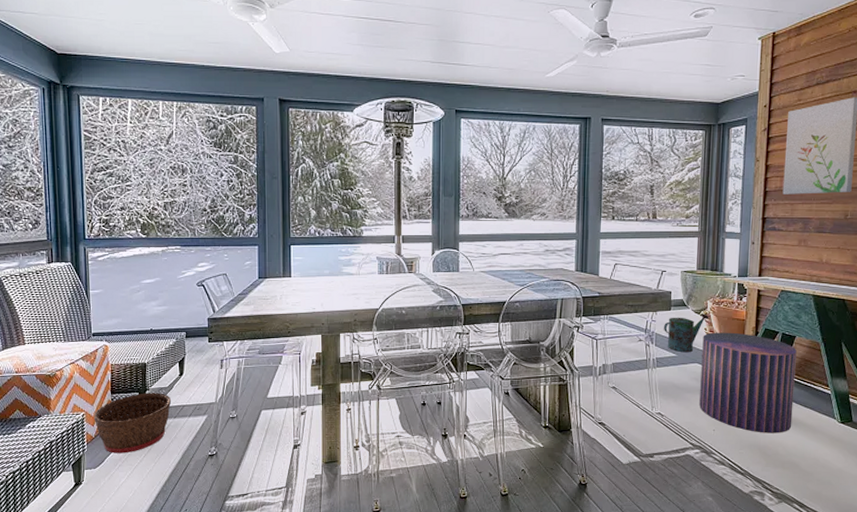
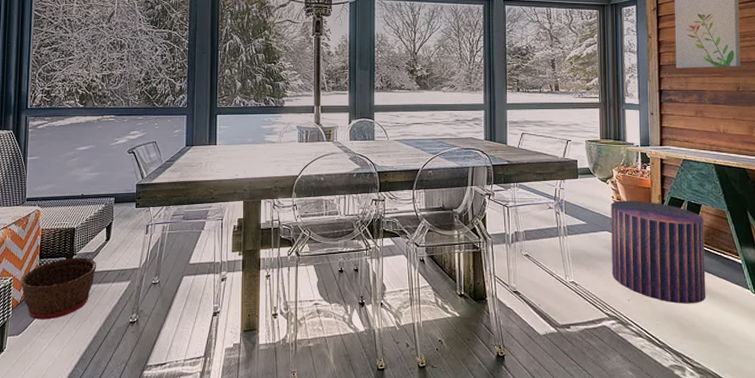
watering can: present [664,313,710,353] -> none [572,182,616,221]

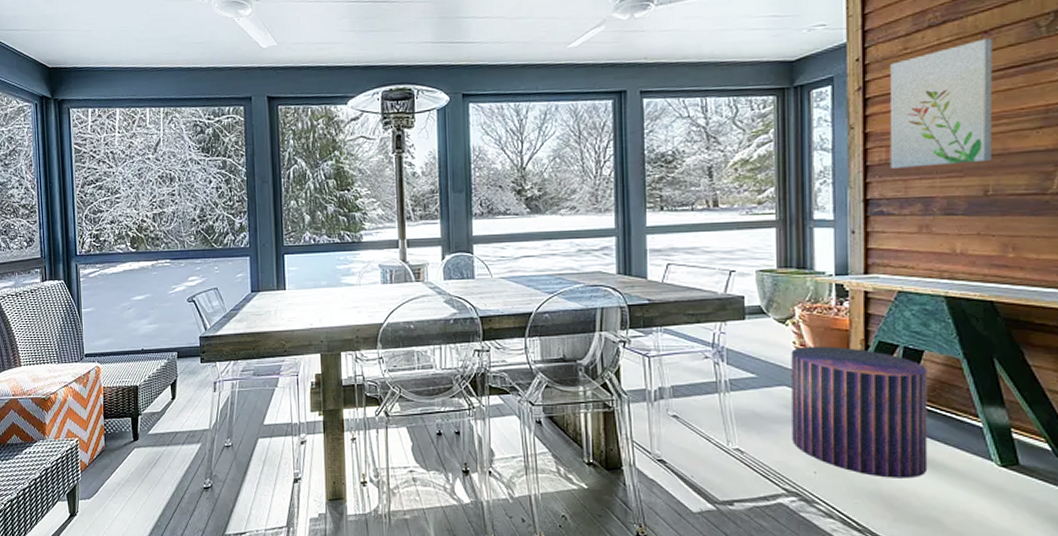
basket: present [20,258,97,320] -> none [87,418,164,484]

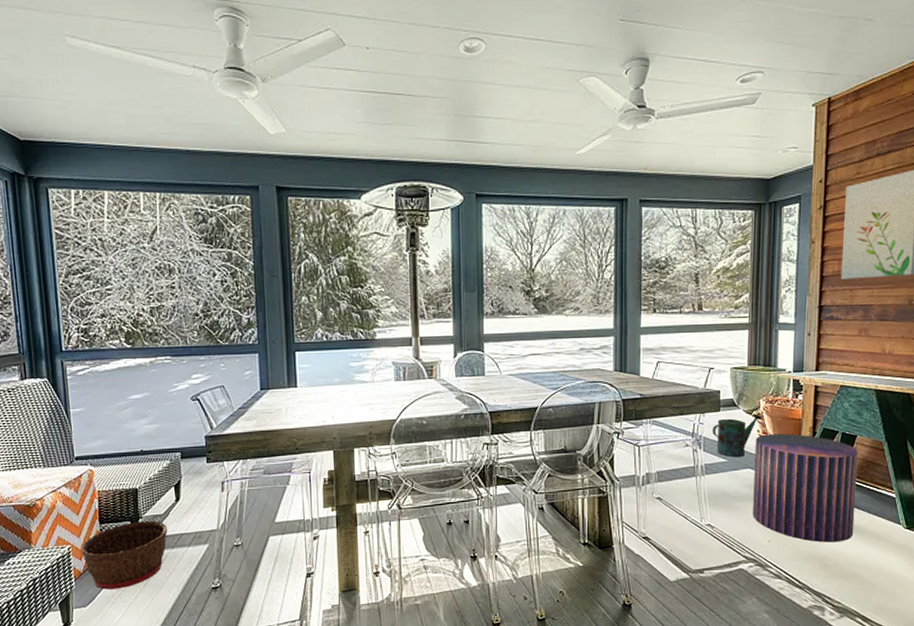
basket: none [87,418,164,484] -> present [80,521,168,590]
watering can: none [737,323,799,373] -> present [713,414,763,458]

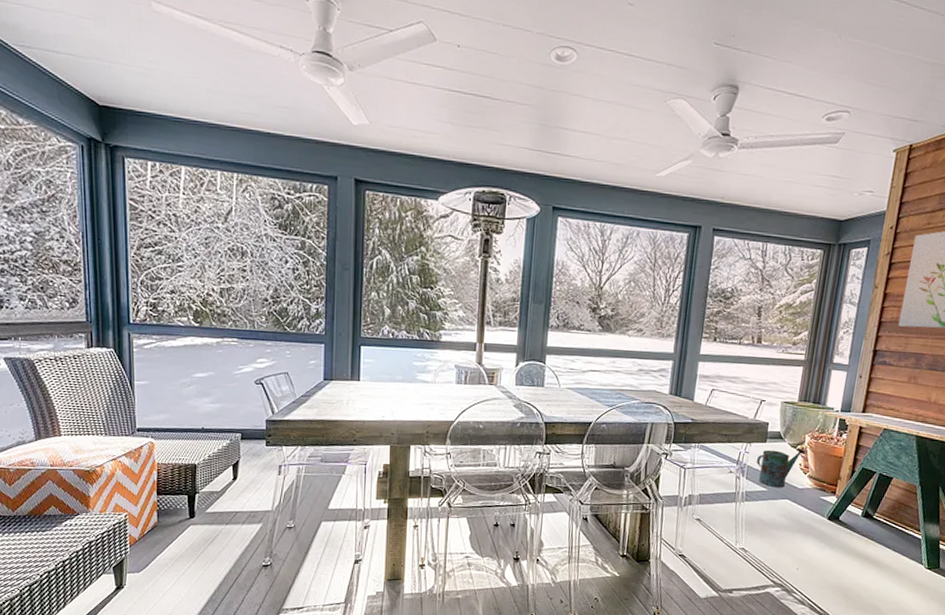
basket: present [80,521,168,590] -> none [137,496,224,559]
stool: present [753,433,858,543] -> none [785,468,892,576]

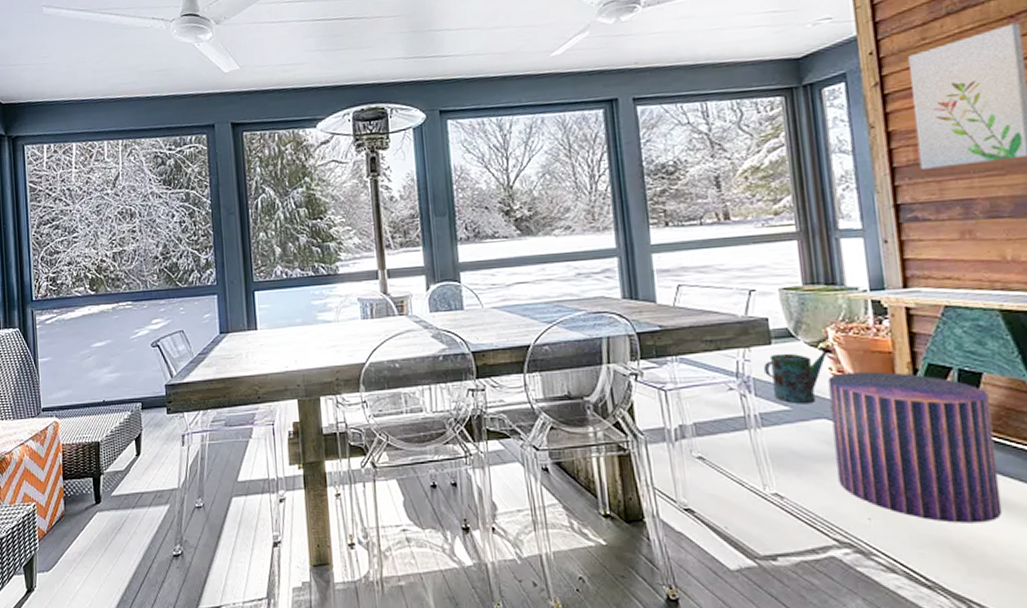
stool: none [785,468,892,576] -> present [828,371,1003,523]

